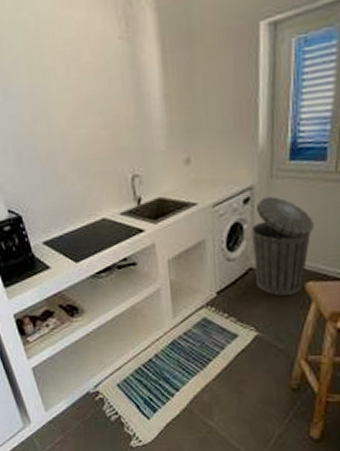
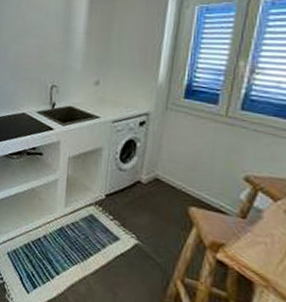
trash can: present [251,196,314,296] -> none [141,123,202,215]

